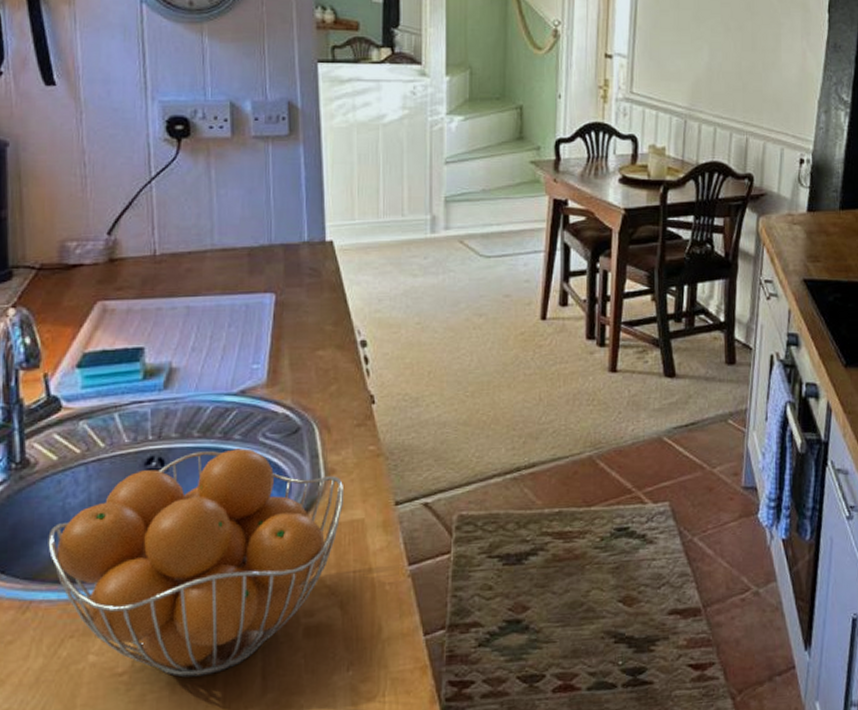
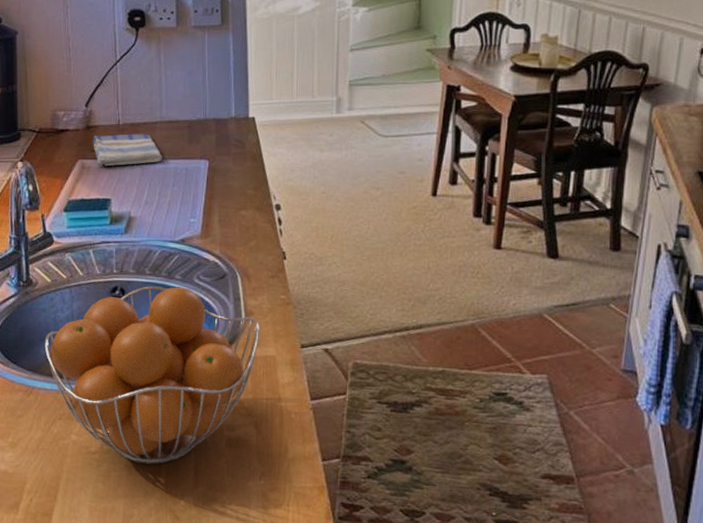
dish towel: none [117,266,214,308] -> present [92,134,162,167]

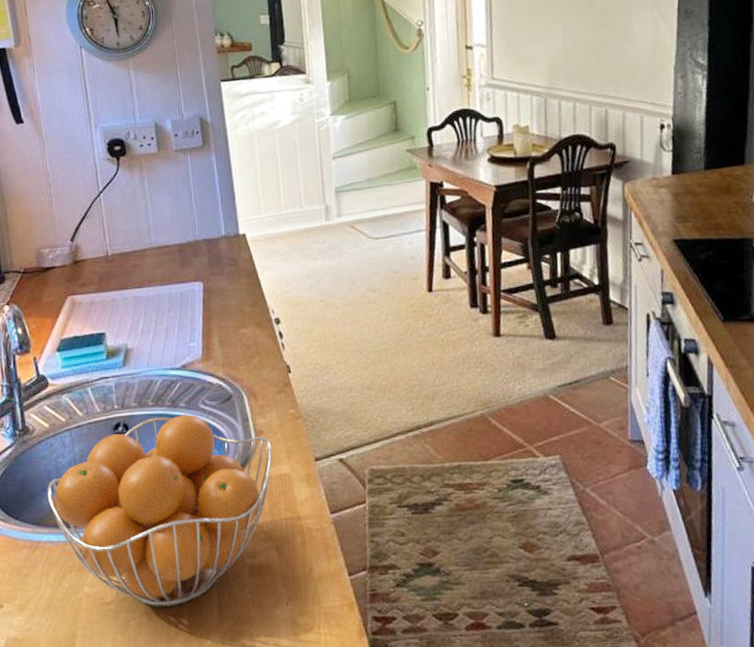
dish towel: present [92,134,162,167] -> none [81,262,155,300]

